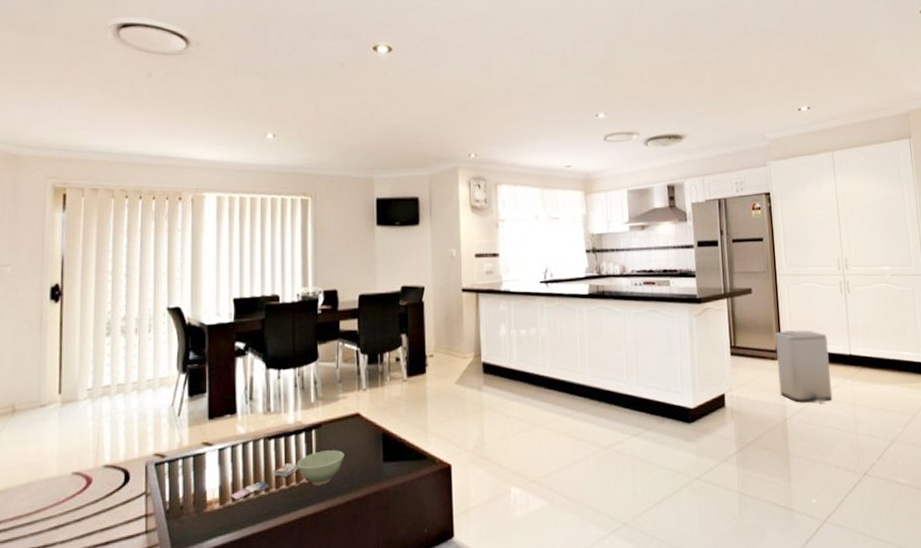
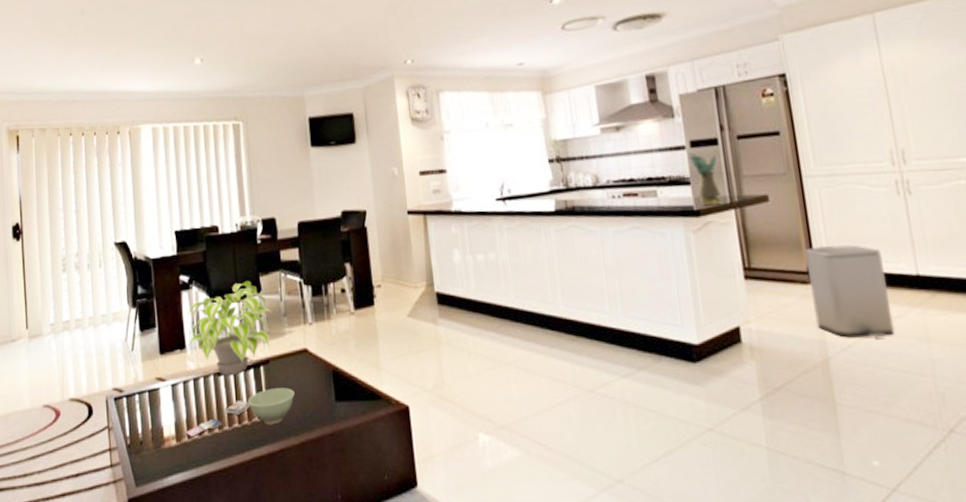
plant: none [240,349,327,440] -> present [188,281,271,376]
vase: none [695,251,718,295] -> present [688,152,721,206]

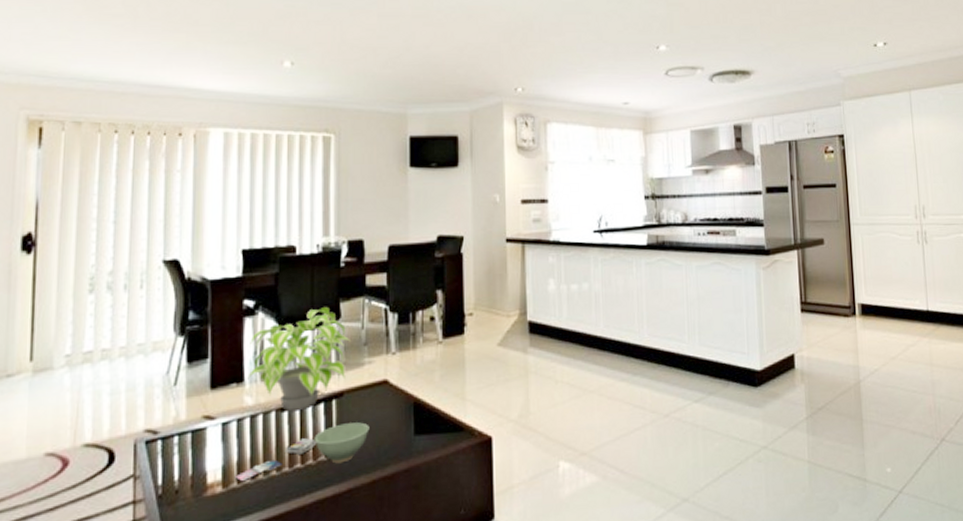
vase: present [688,152,721,206] -> none [764,197,788,246]
pedal bin: present [806,245,895,338] -> none [849,284,909,364]

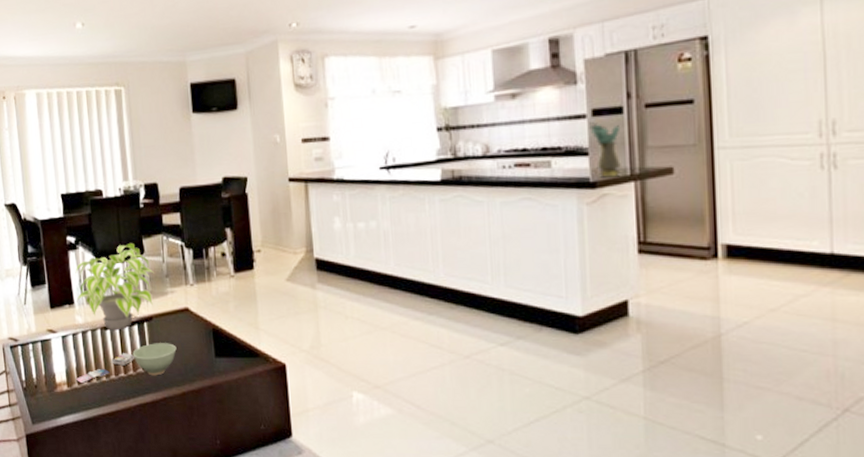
vase: none [764,197,788,246] -> present [589,121,621,178]

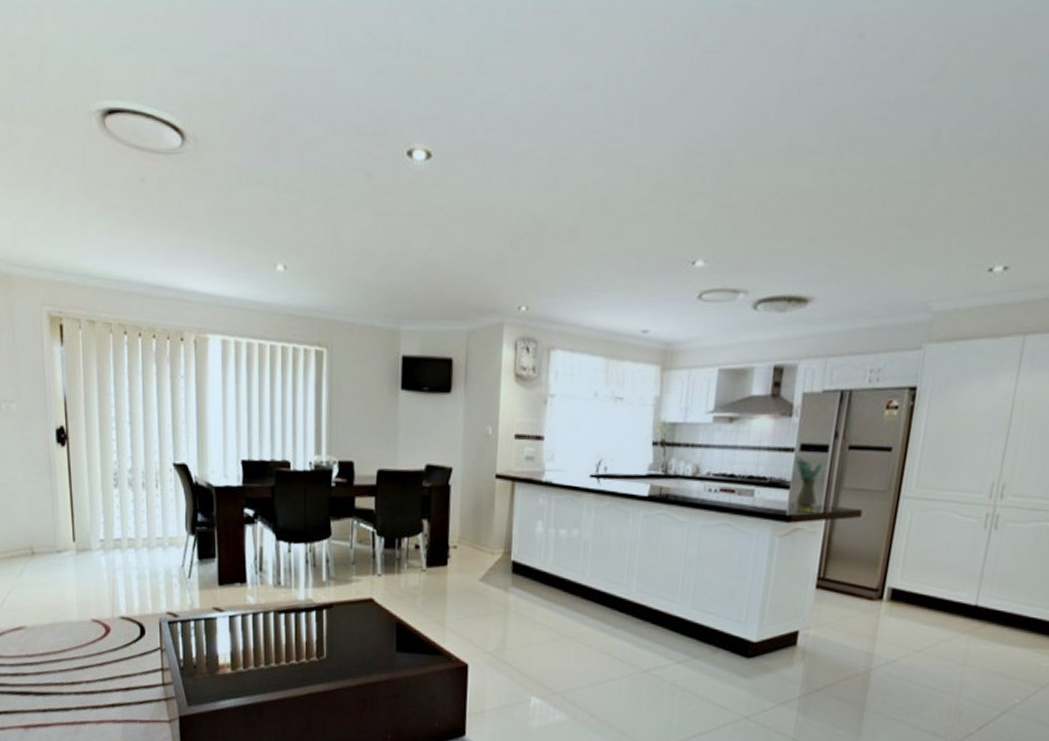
plant: present [75,243,154,330] -> none [249,524,340,615]
magazine: present [75,353,135,384] -> none [241,639,310,668]
bowl: present [132,343,177,376] -> none [307,632,356,666]

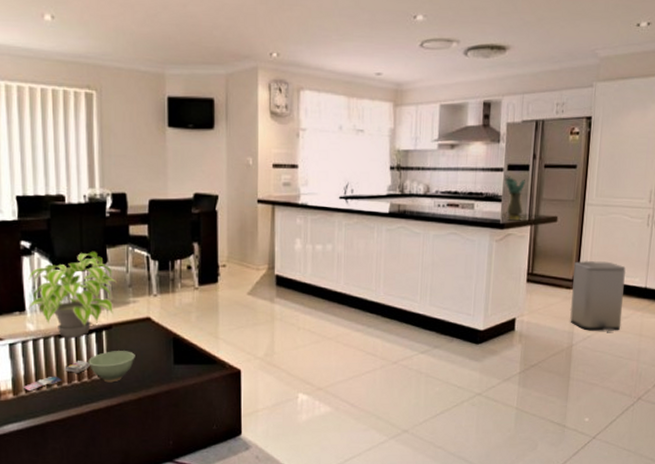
magazine: none [241,639,310,668] -> present [22,361,91,392]
plant: none [249,524,340,615] -> present [28,252,117,338]
bowl: none [307,632,356,666] -> present [88,351,135,383]
pedal bin: none [870,566,951,657] -> present [570,260,626,331]

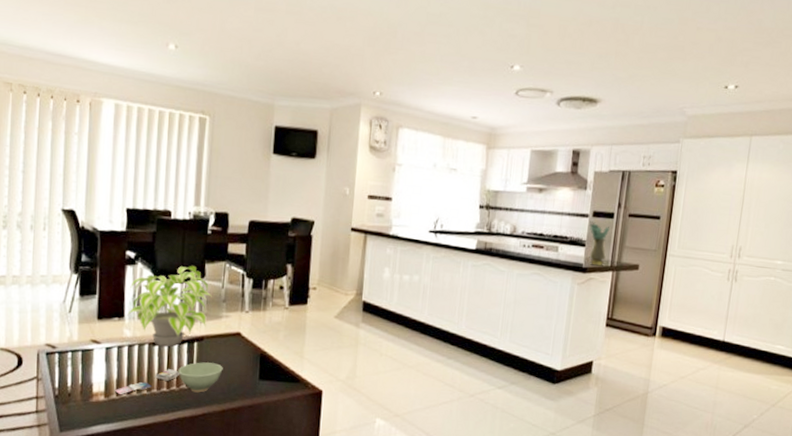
pedal bin: present [570,260,626,331] -> none [647,309,705,382]

